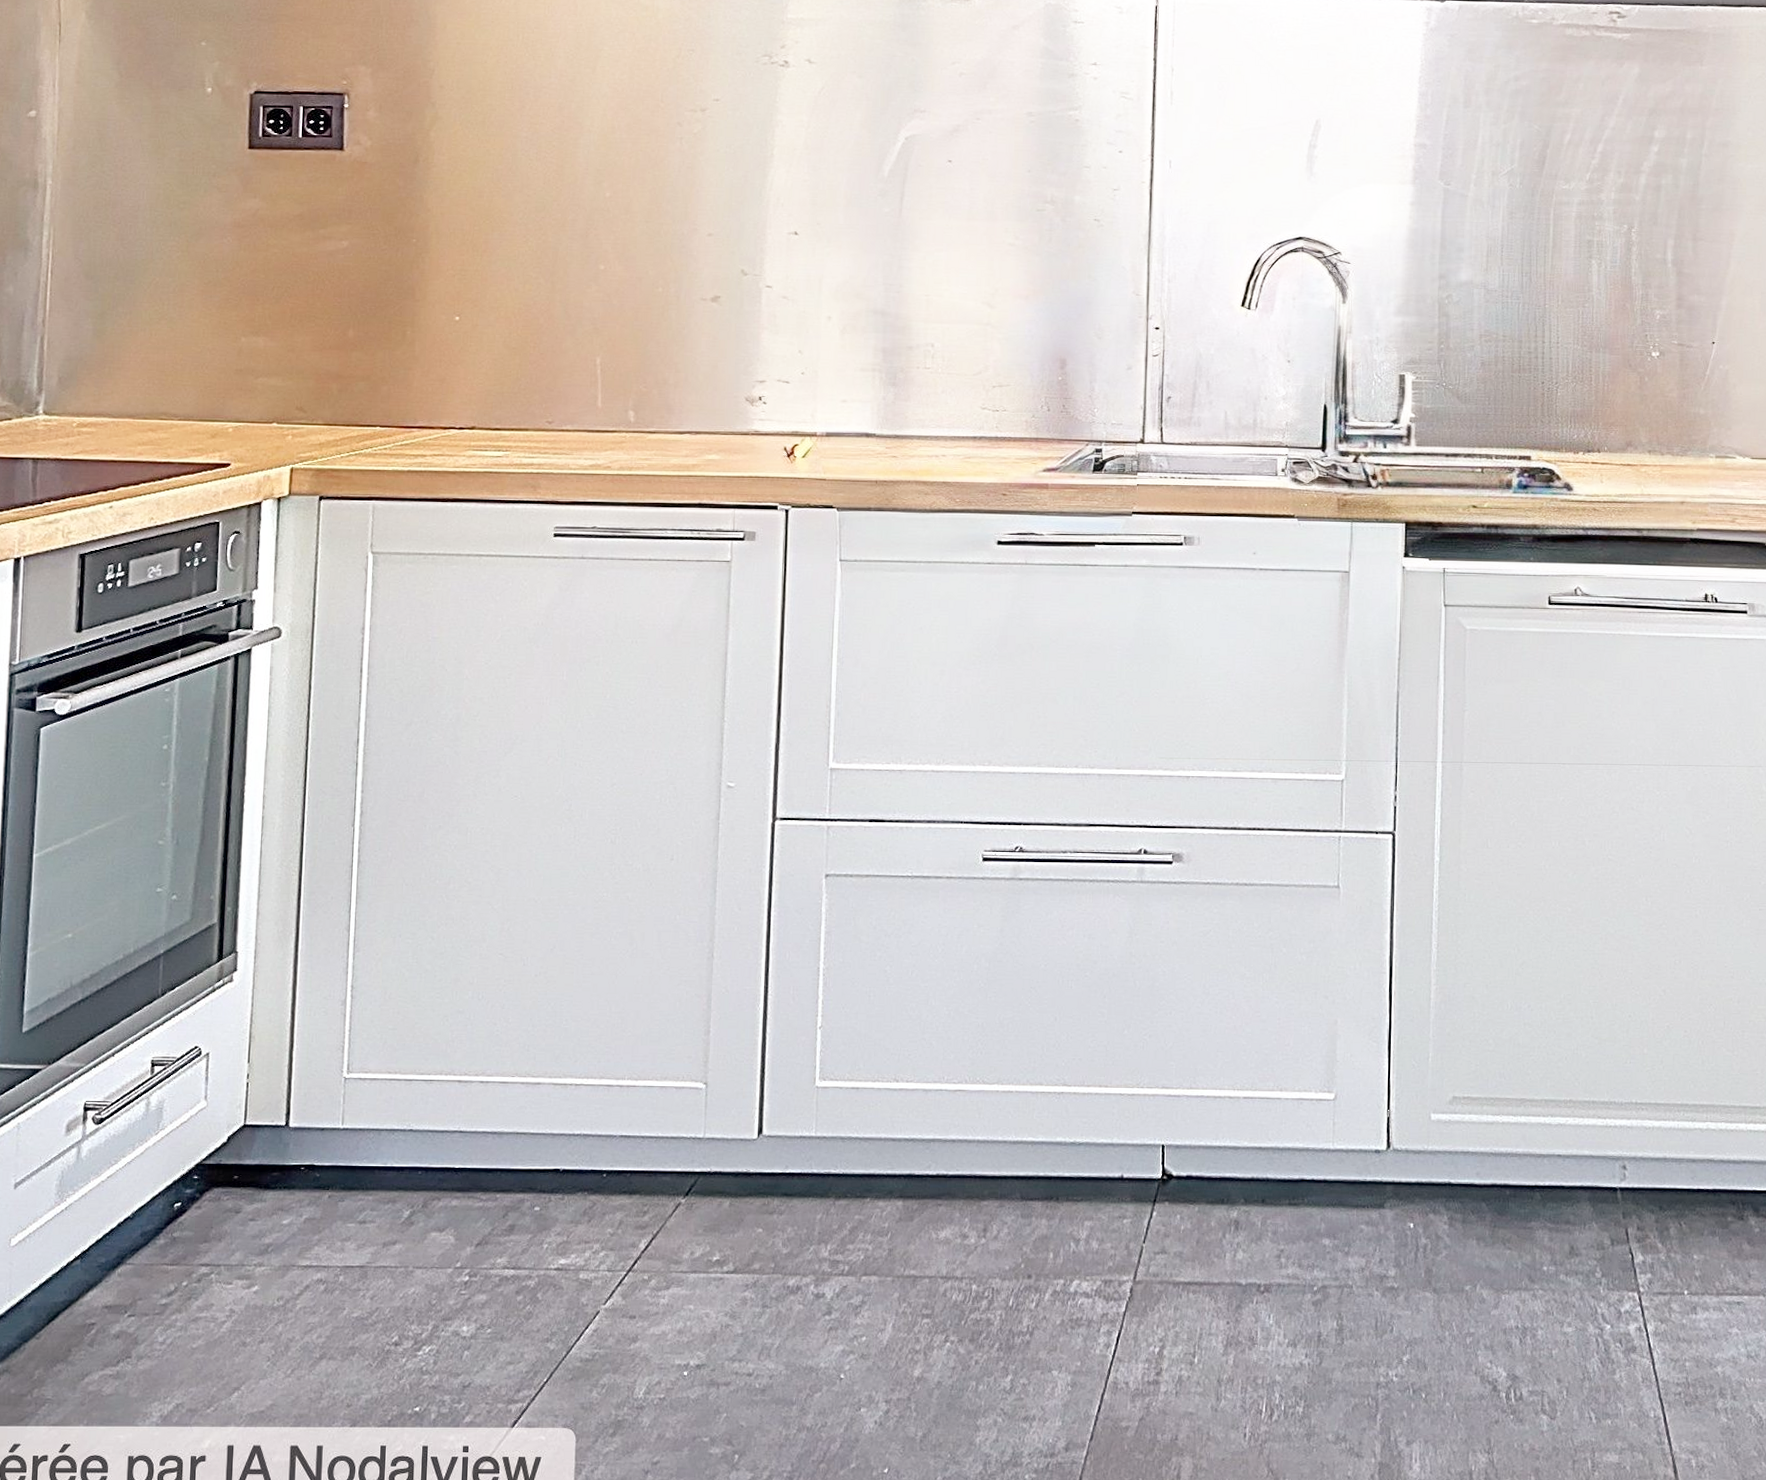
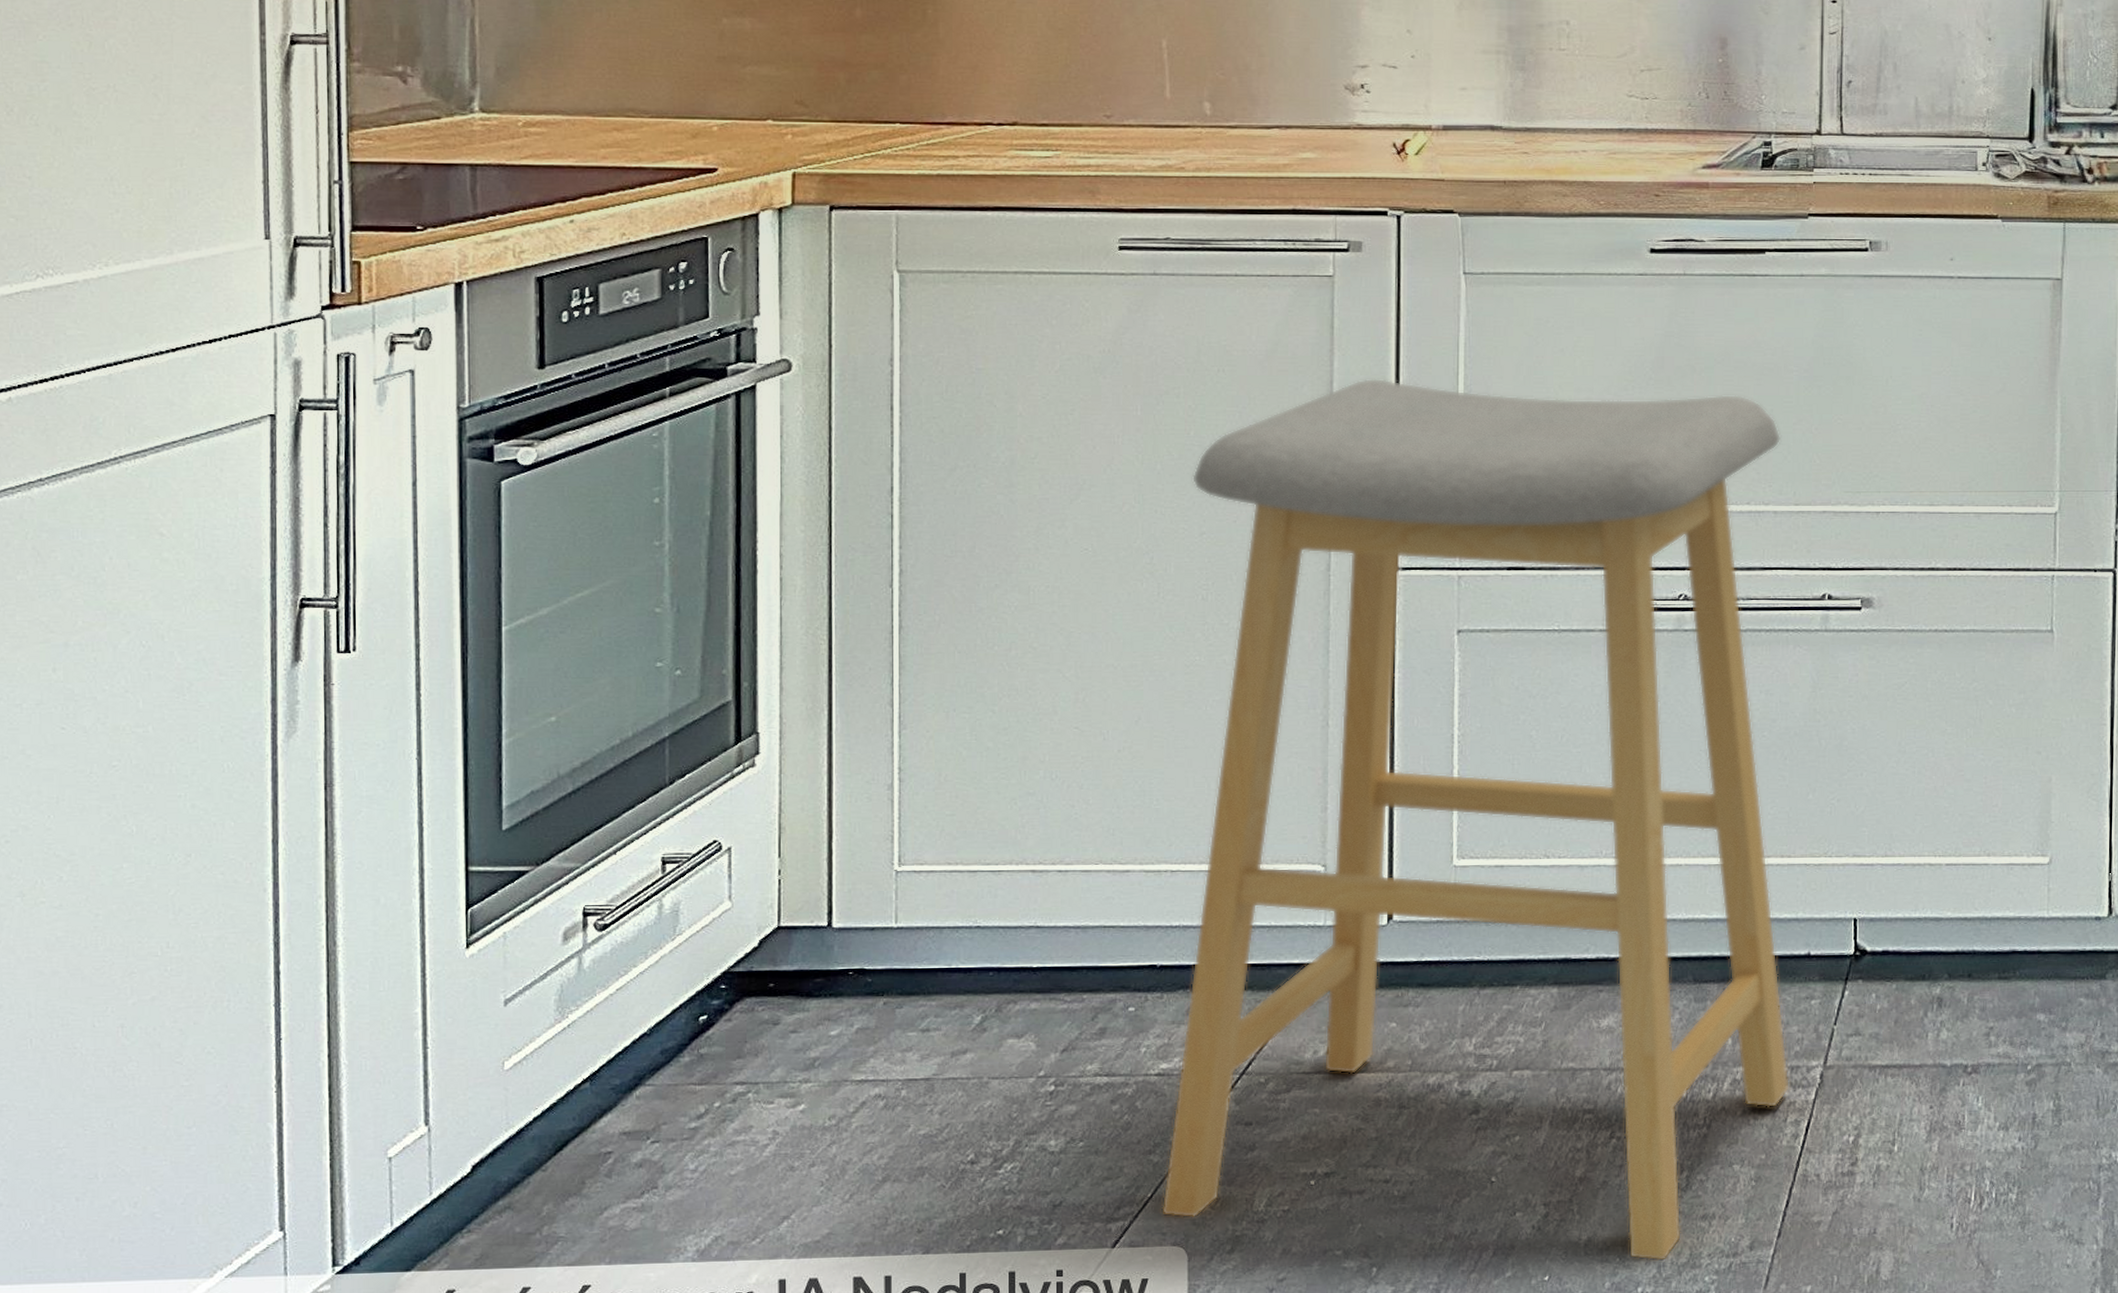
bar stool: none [554,650,1106,1459] -> present [1160,378,1791,1262]

